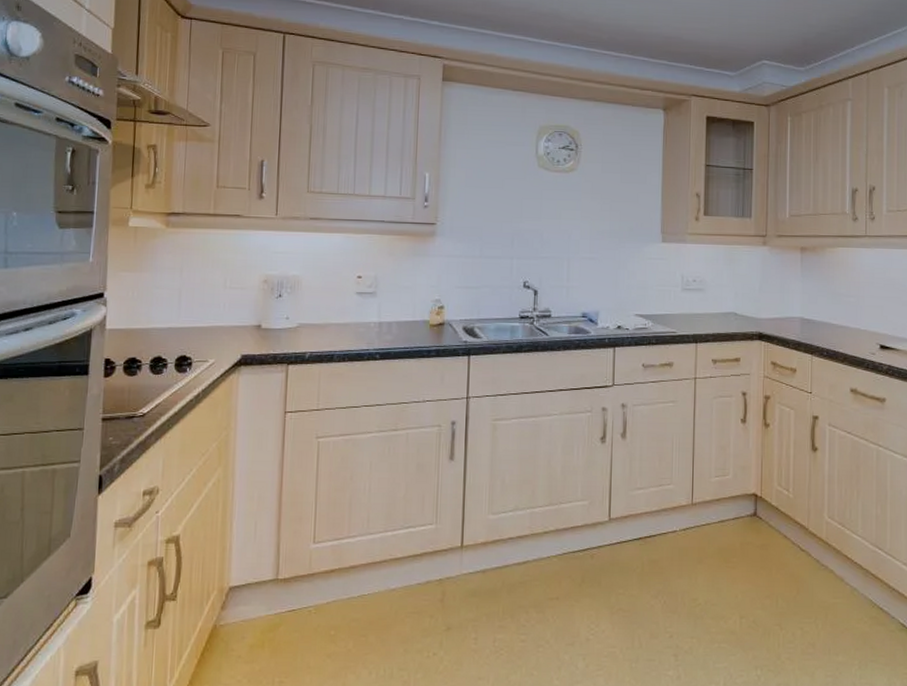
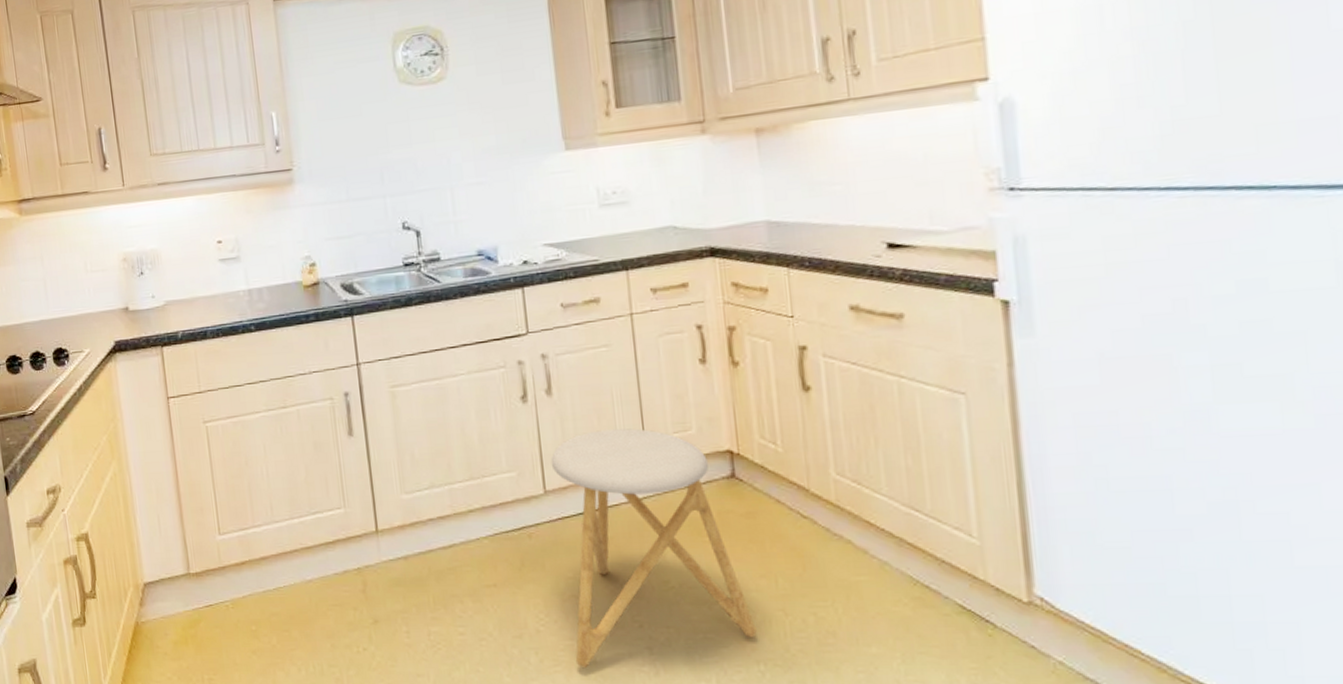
stool: none [615,470,758,672] -> present [550,428,757,667]

